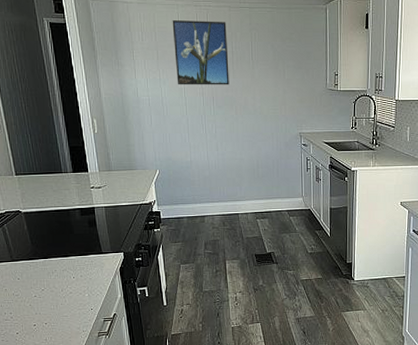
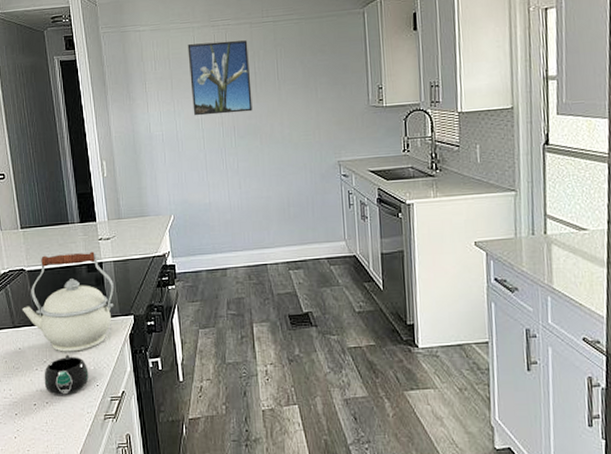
kettle: none [19,198,106,282] -> present [21,251,114,352]
mug: none [42,284,84,317] -> present [44,355,89,395]

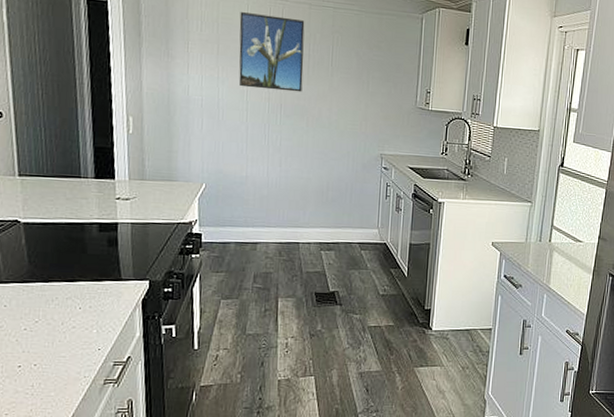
kettle: present [21,251,114,352] -> none [11,208,129,313]
mug: present [44,355,89,395] -> none [33,316,90,358]

